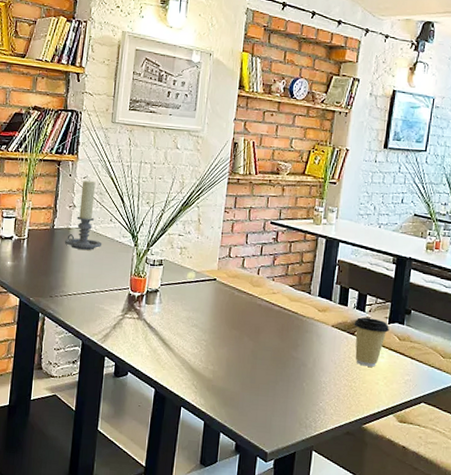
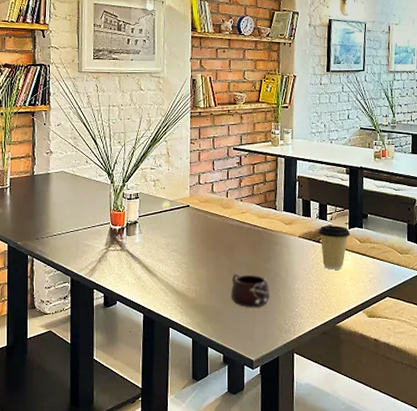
candle holder: present [64,180,103,251] -> none [45,127,81,193]
mug: none [250,358,293,397] -> present [231,273,270,308]

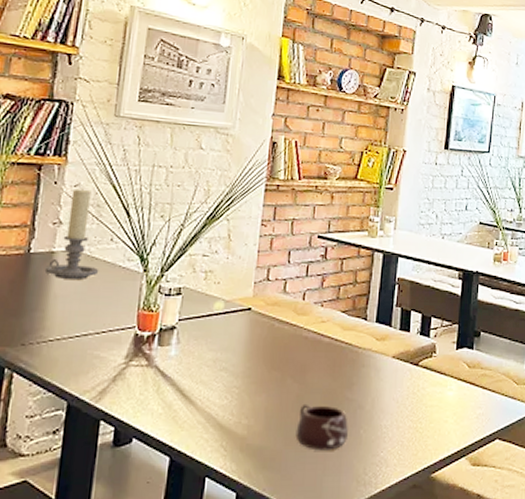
candle holder: none [45,127,81,193] -> present [44,189,99,281]
coffee cup: present [318,225,350,270] -> none [417,344,457,402]

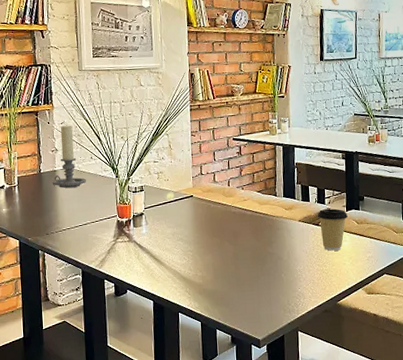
mug: present [295,403,348,451] -> none [236,258,273,290]
coffee cup: none [417,344,457,402] -> present [317,208,348,251]

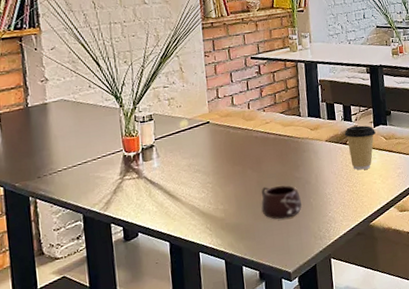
candle holder: present [52,125,87,188] -> none [42,51,85,123]
mug: none [236,258,273,290] -> present [261,185,302,220]

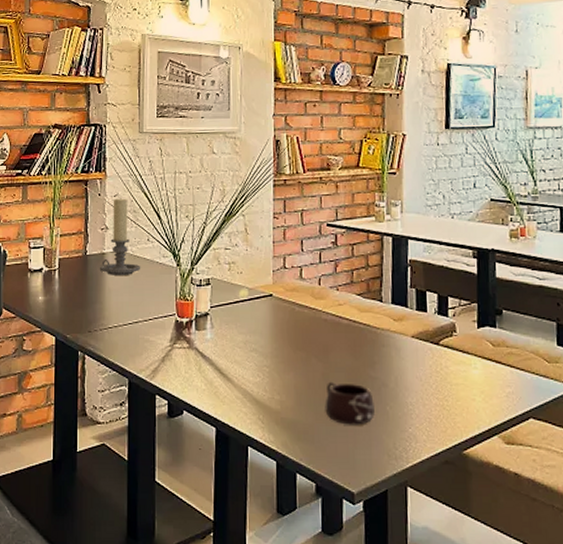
candle holder: none [42,51,85,123] -> present [99,198,141,276]
coffee cup: present [344,125,376,170] -> none [437,323,479,381]

